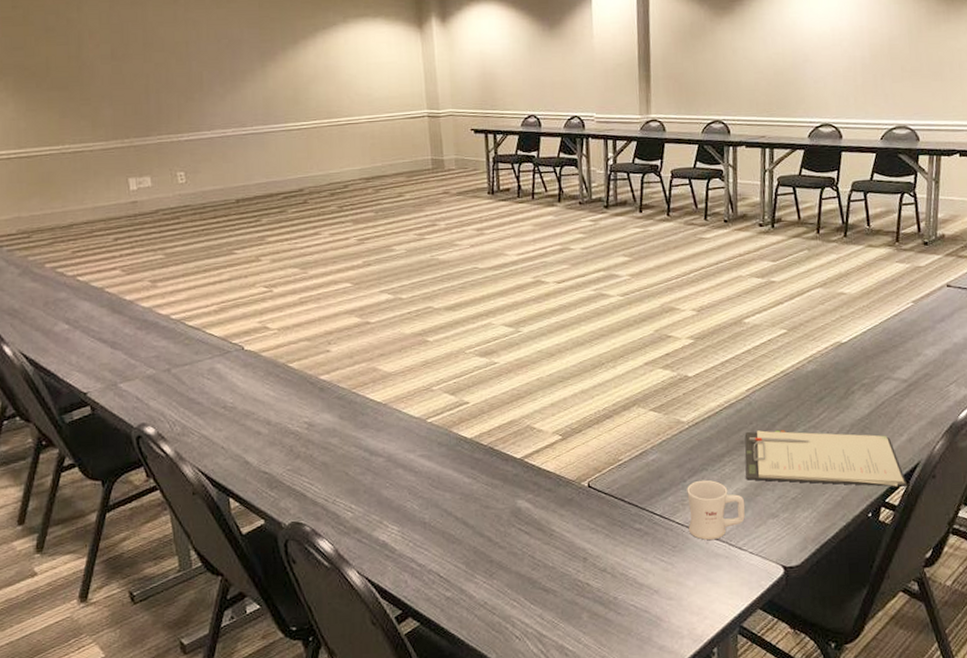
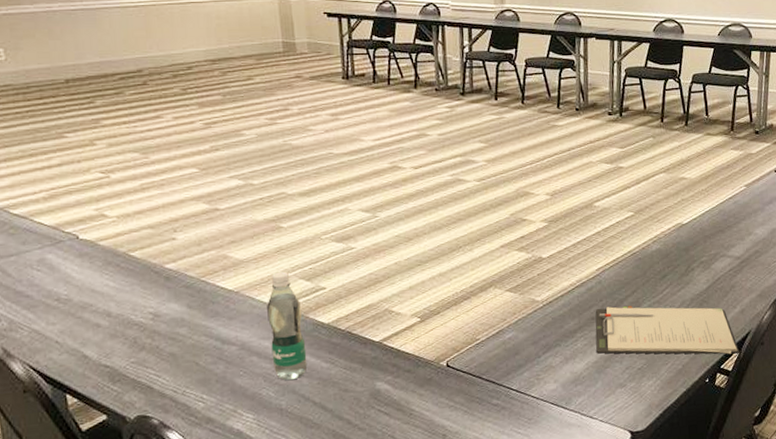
bottle: none [413,385,450,495] -> present [267,271,308,381]
mug: present [687,479,746,541] -> none [541,355,596,412]

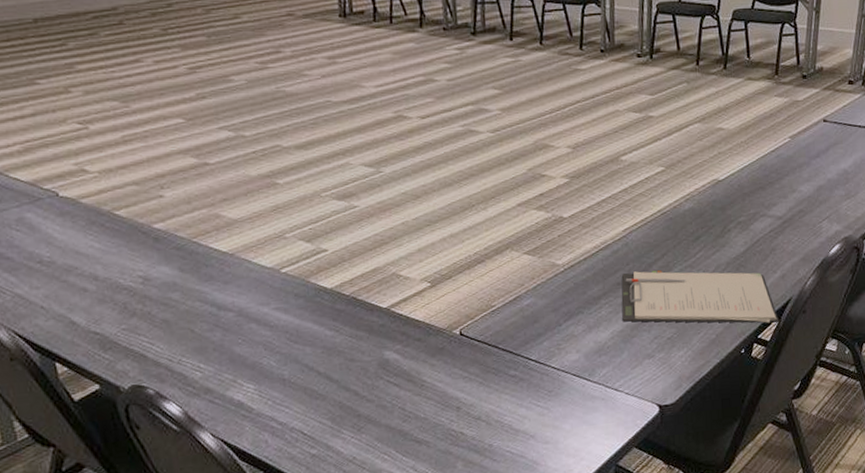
bottle: present [267,271,308,381] -> none [264,232,310,350]

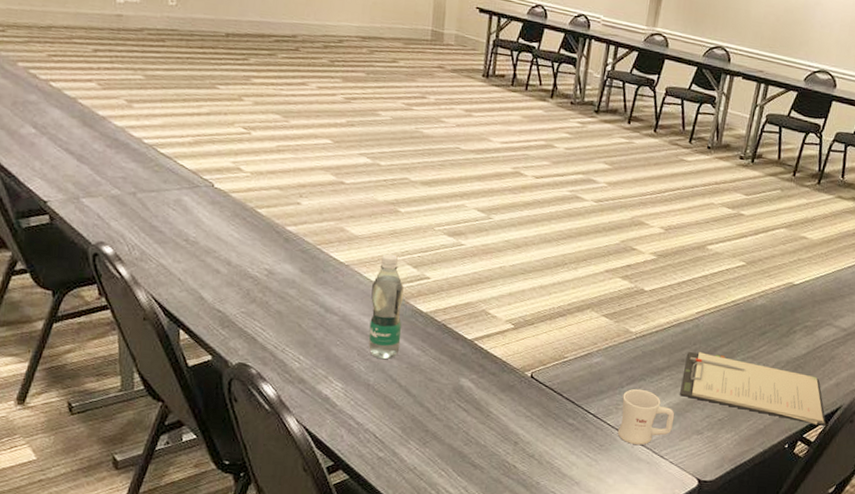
bottle: none [264,232,310,350] -> present [368,253,404,360]
mug: none [562,323,622,384] -> present [617,388,675,446]

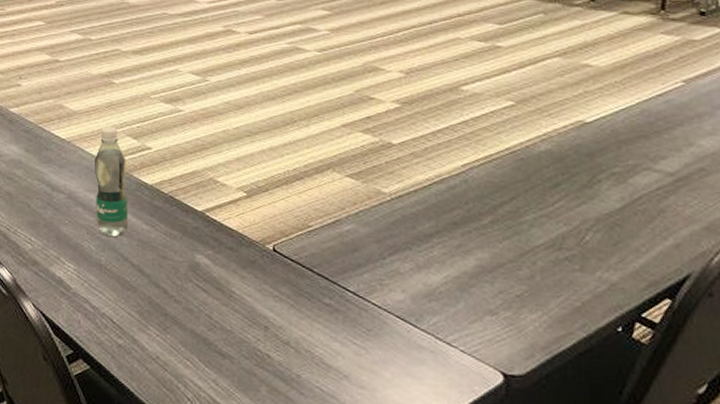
mug: present [617,388,675,446] -> none [386,260,457,330]
clipboard: present [680,352,826,427] -> none [458,212,673,303]

